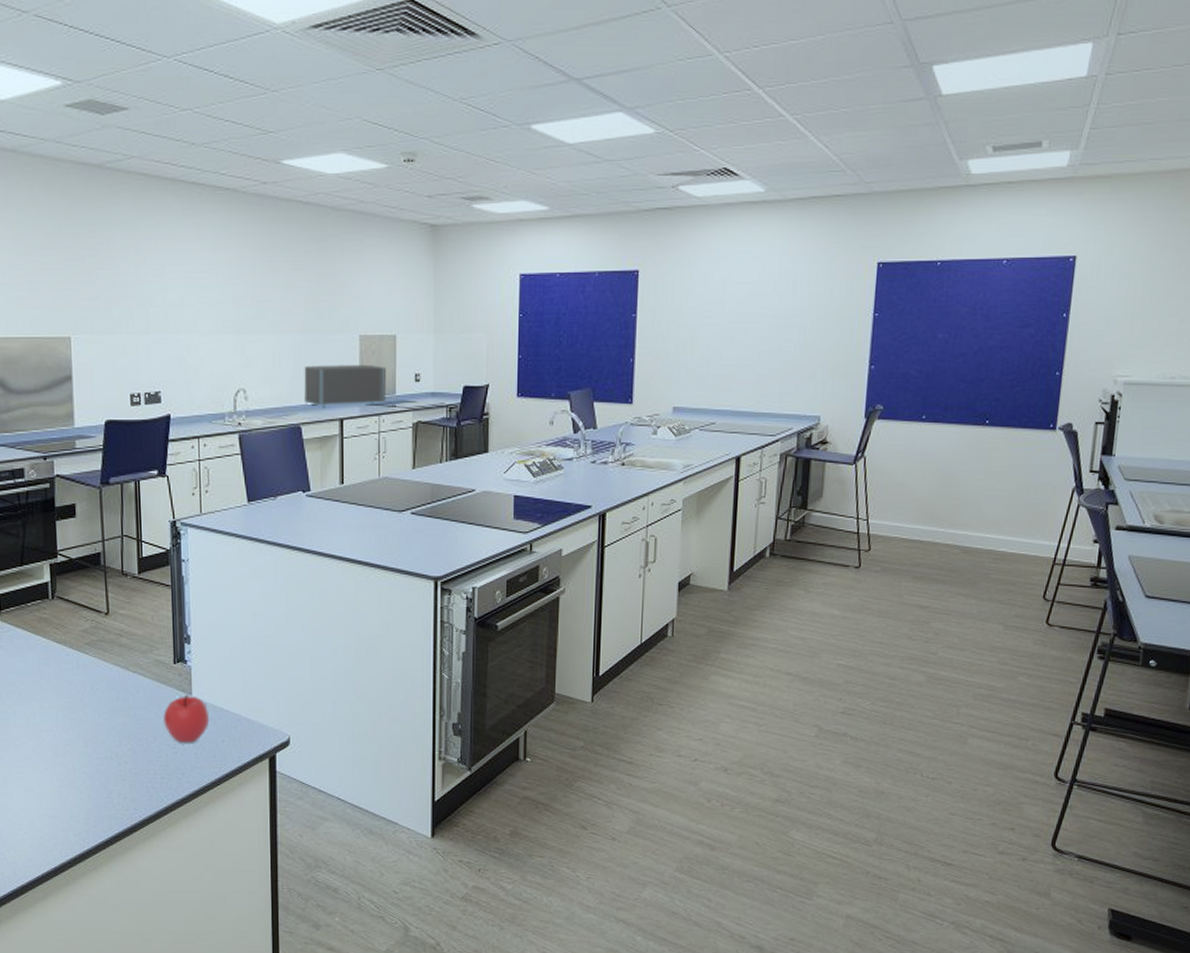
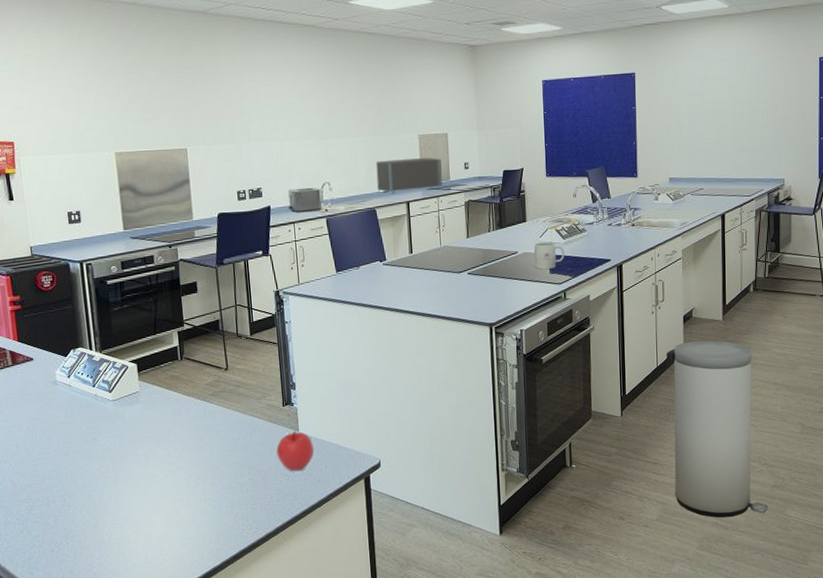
toaster: none [192,394,234,425] -> present [288,187,322,213]
mug: none [495,479,534,514] -> present [533,242,565,270]
pedal bin: none [652,615,768,834] -> present [666,340,768,518]

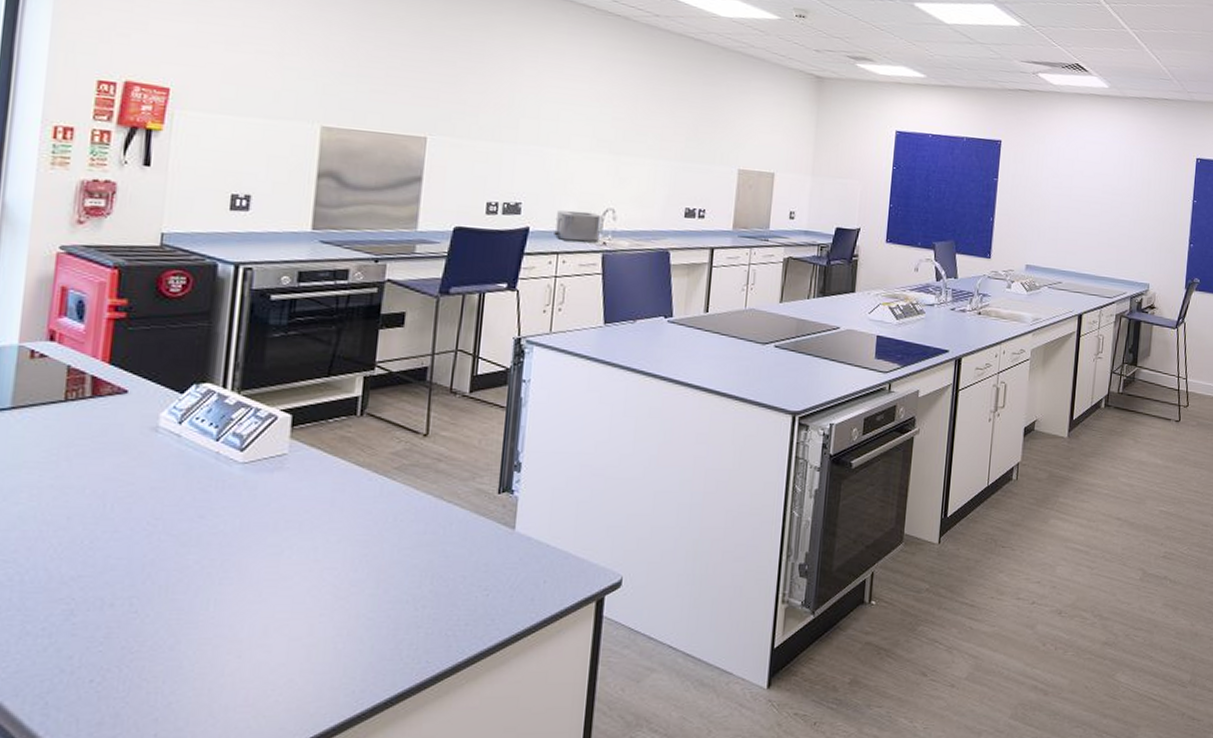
apple: present [276,431,315,471] -> none [477,528,533,584]
microwave: present [376,158,442,195] -> none [676,192,763,238]
mug: present [533,242,565,270] -> none [858,319,896,354]
pedal bin: present [666,340,768,518] -> none [991,459,1097,679]

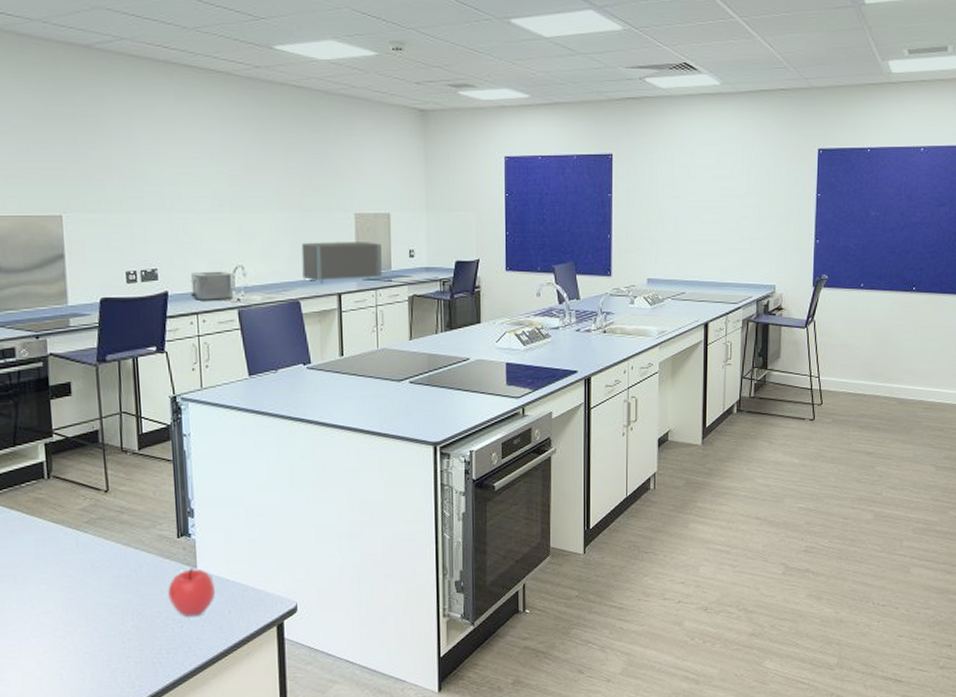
apple: none [477,528,533,584] -> present [168,568,216,616]
microwave: none [676,192,763,238] -> present [301,242,382,284]

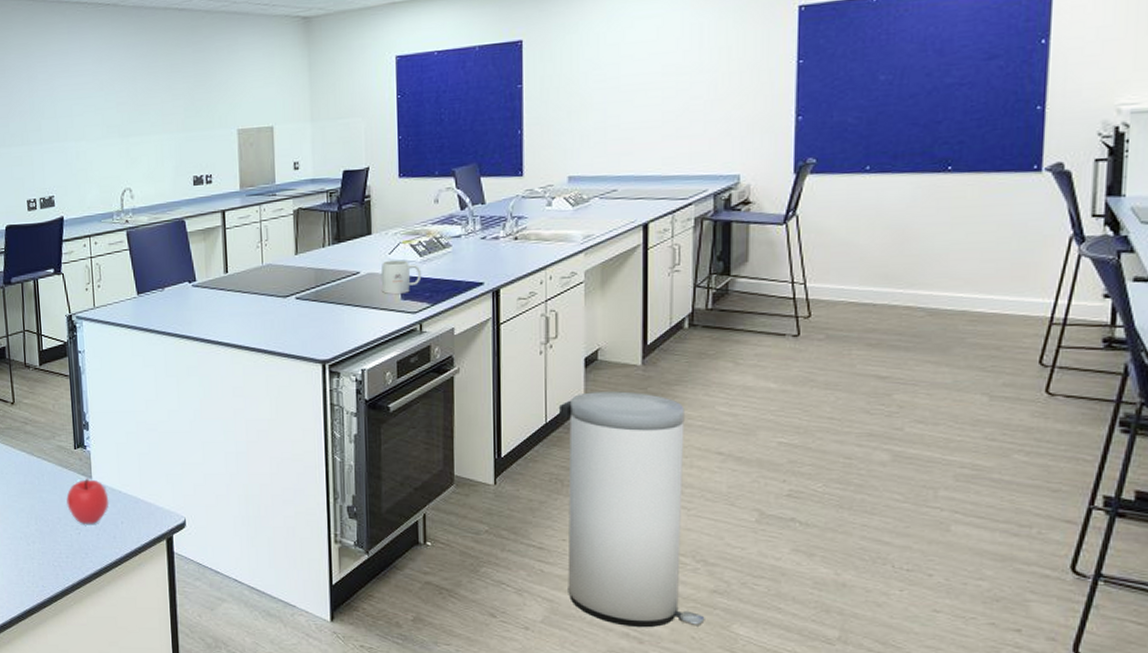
toaster: present [190,271,233,302] -> none [83,194,122,225]
microwave: present [301,242,382,284] -> none [185,157,266,202]
mug: none [488,348,525,381] -> present [380,260,422,295]
pedal bin: none [638,467,745,670] -> present [559,391,705,627]

